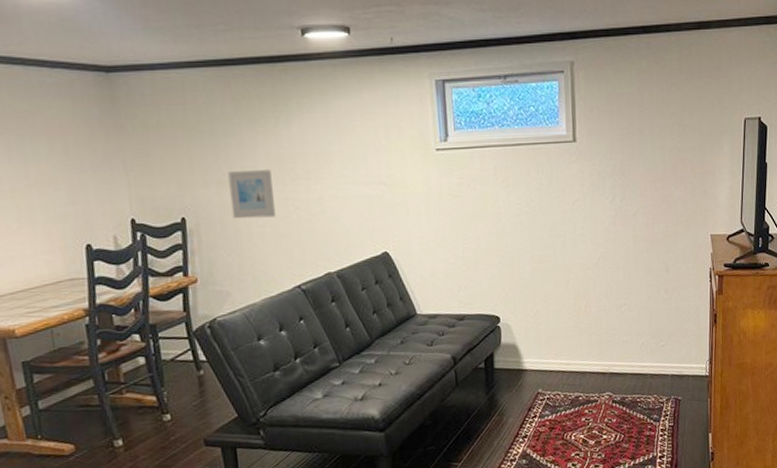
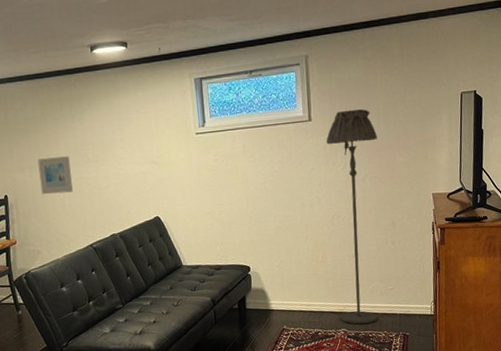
floor lamp: none [593,130,651,387] -> present [326,109,378,324]

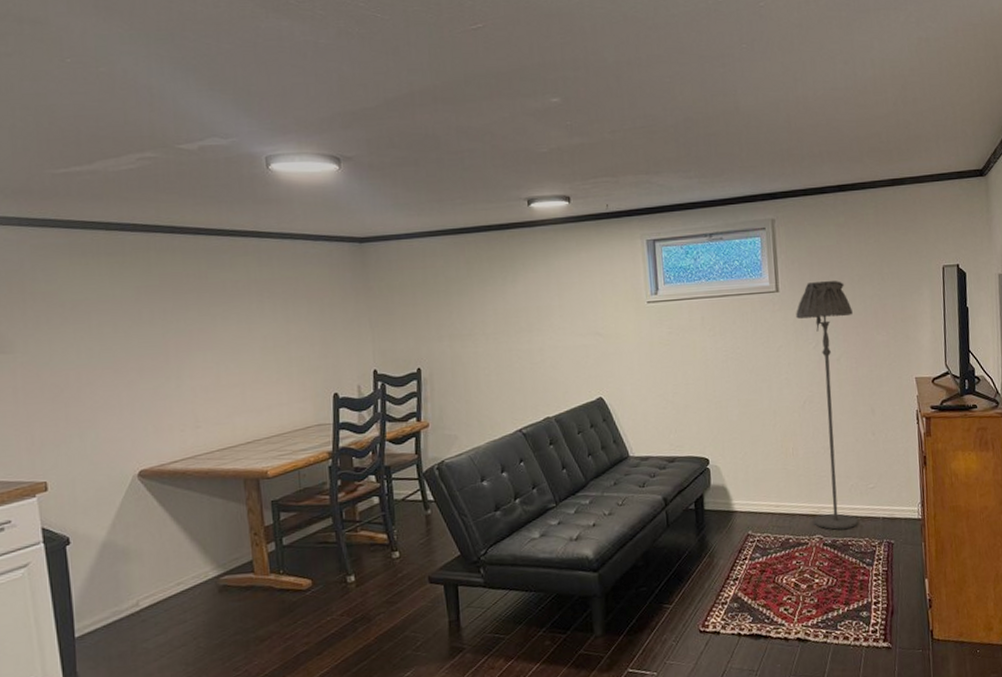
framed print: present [37,156,73,195] -> none [459,324,500,369]

